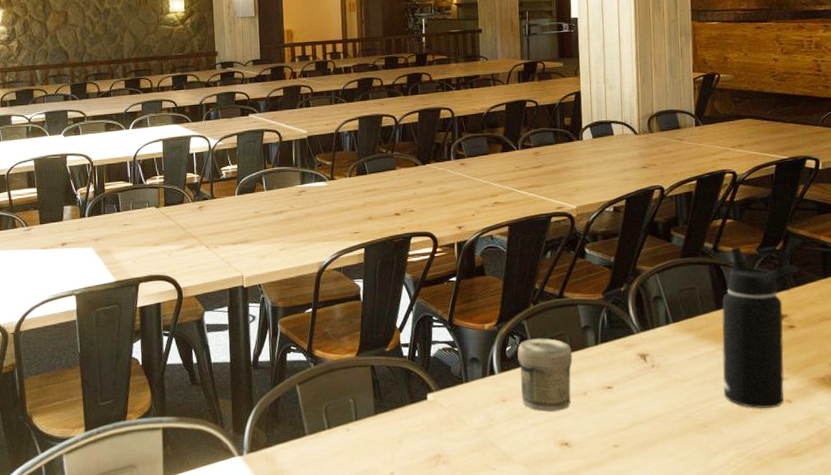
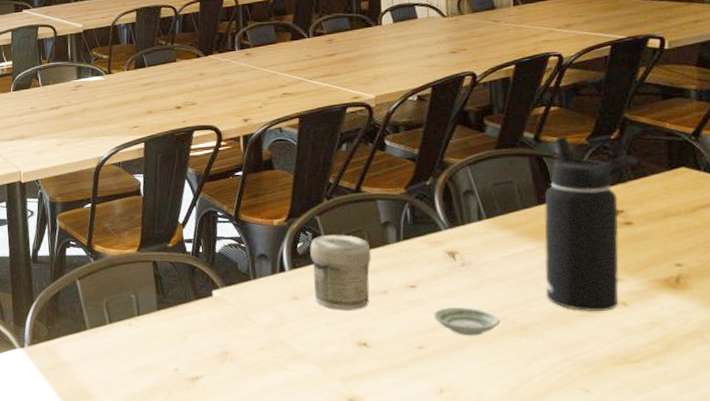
saucer: none [627,406,685,434] -> present [433,307,501,336]

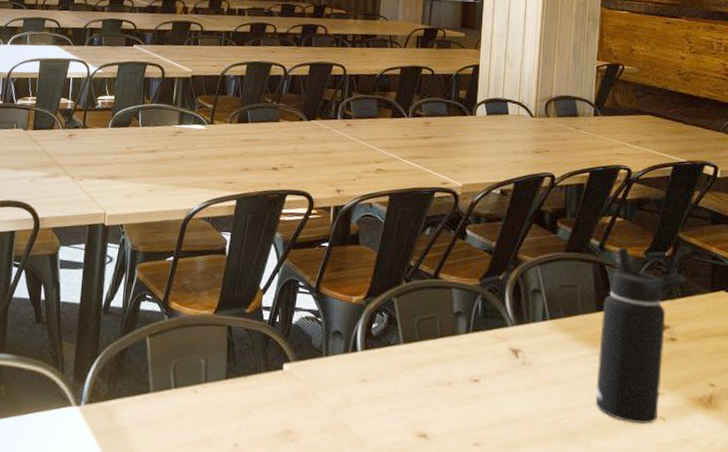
jar: present [310,234,372,310] -> none [382,318,441,399]
saucer: present [433,307,501,336] -> none [491,405,552,438]

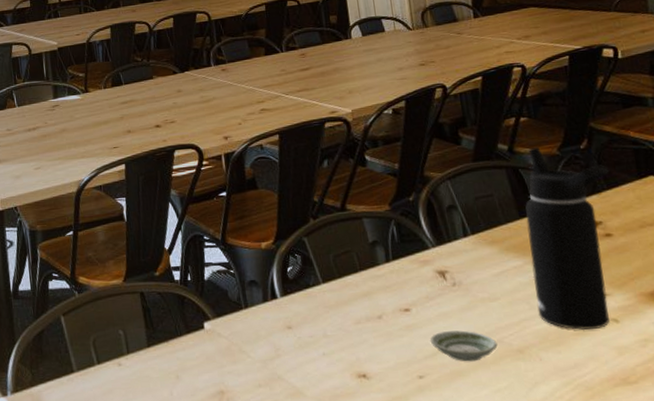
saucer: none [491,405,552,438] -> present [430,330,498,362]

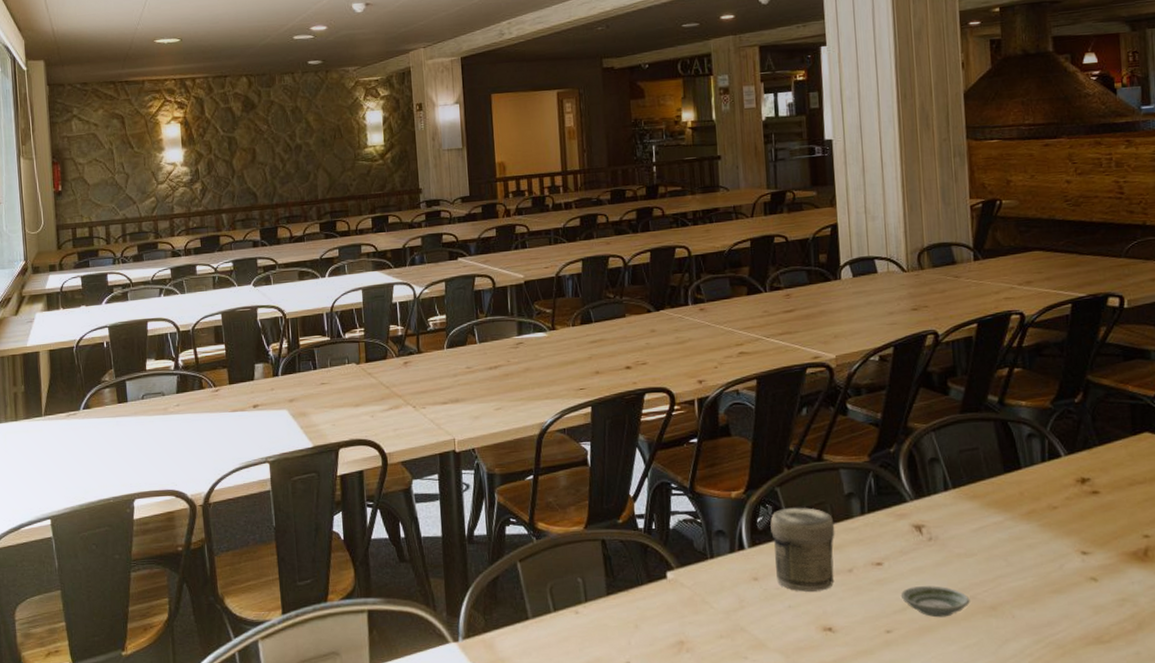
jar: none [300,256,365,339] -> present [770,507,835,592]
water bottle: present [525,146,610,331] -> none [1011,399,1103,589]

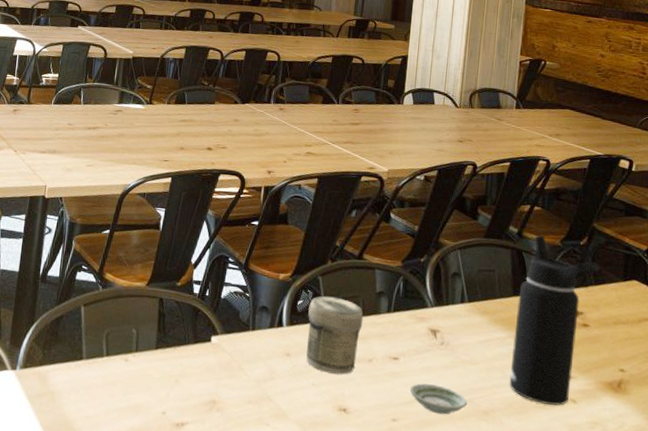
water bottle: none [1011,399,1103,589] -> present [509,235,600,406]

